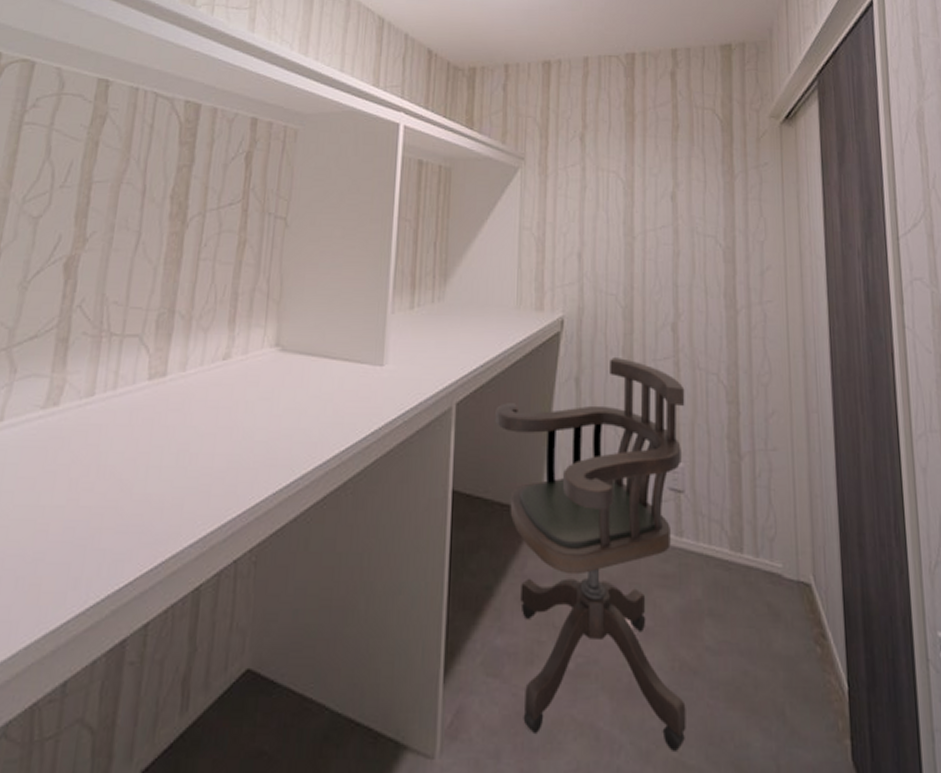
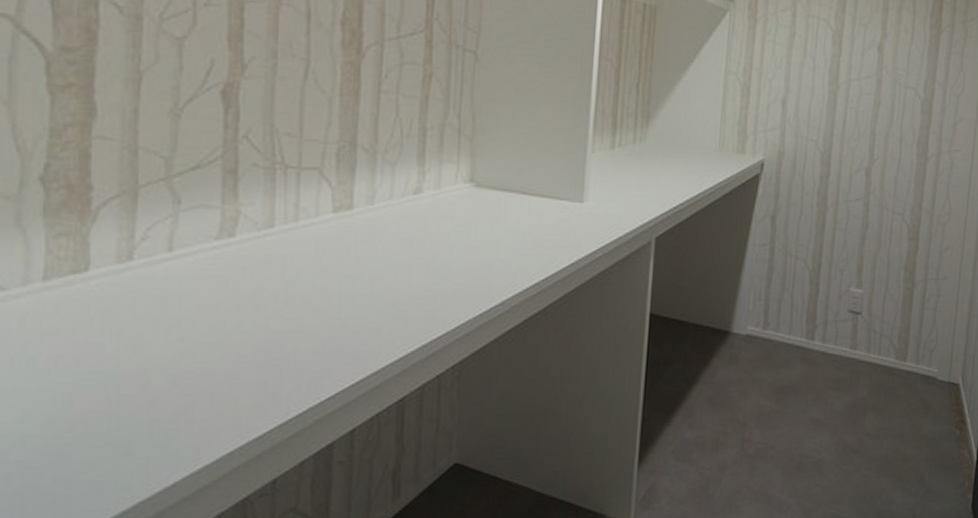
office chair: present [495,356,686,751] -> none [693,197,872,508]

